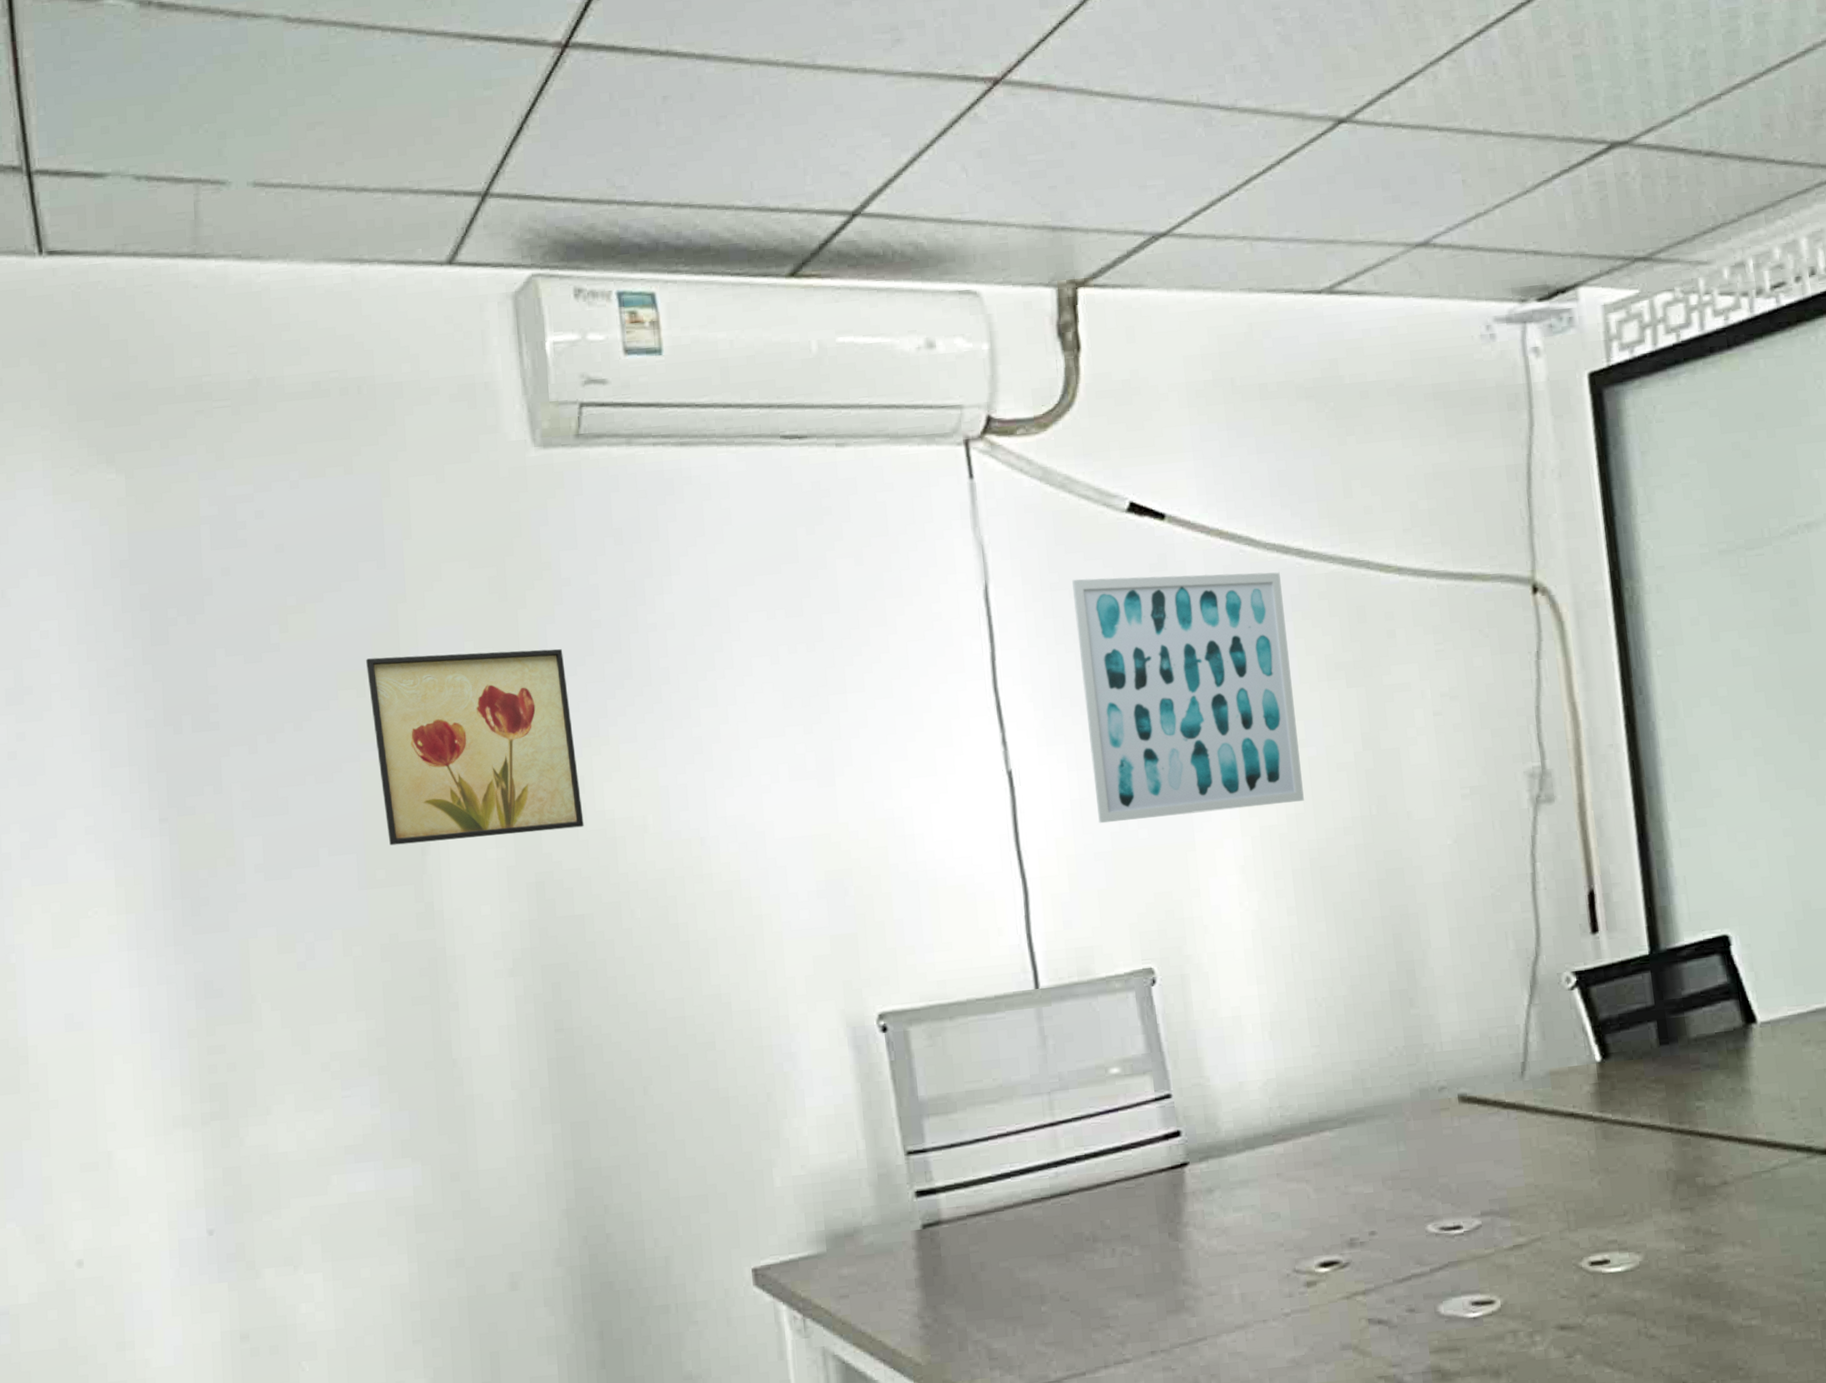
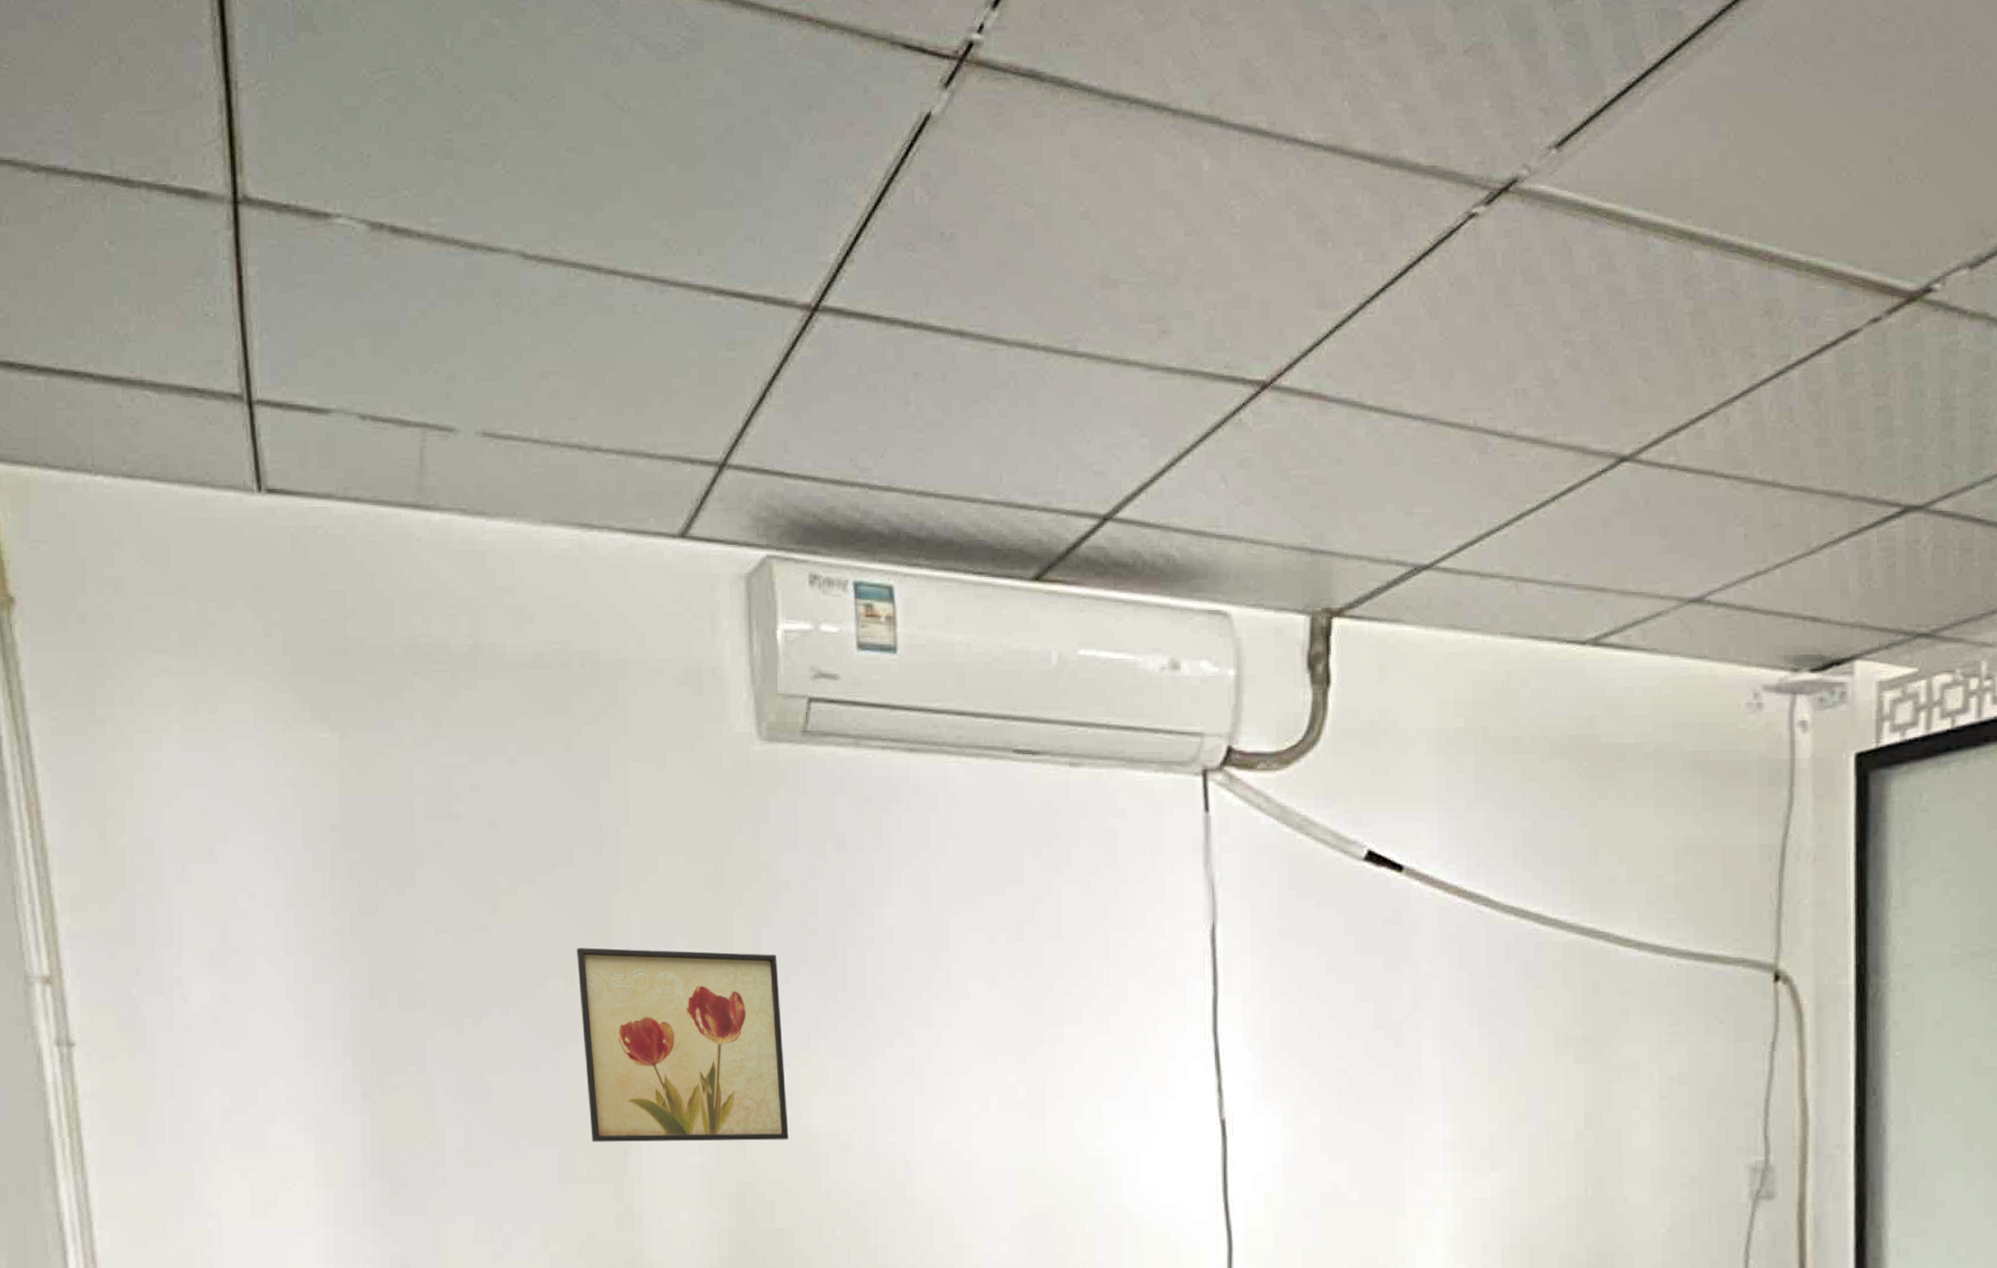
wall art: present [1072,572,1304,824] -> none [1302,926,1520,1182]

